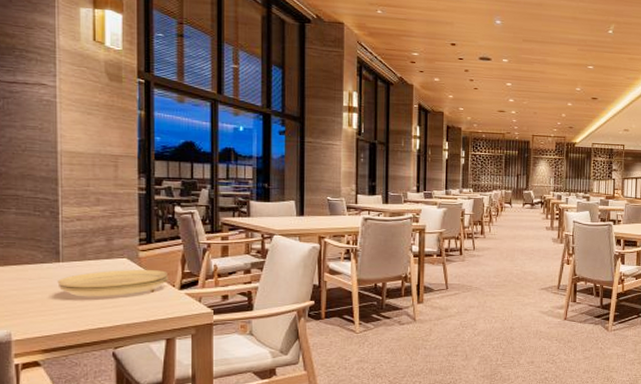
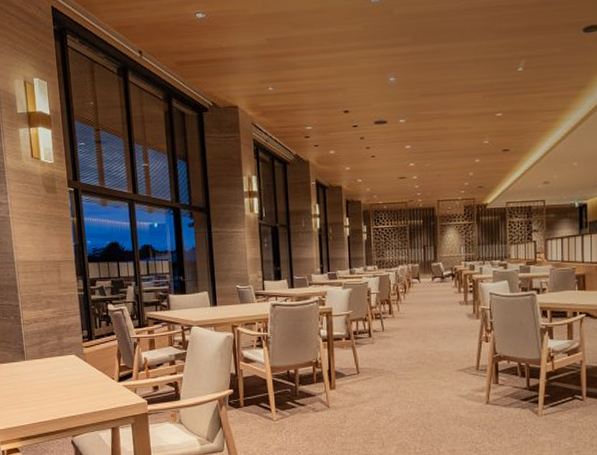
plate: present [57,270,169,297] -> none [25,365,109,391]

